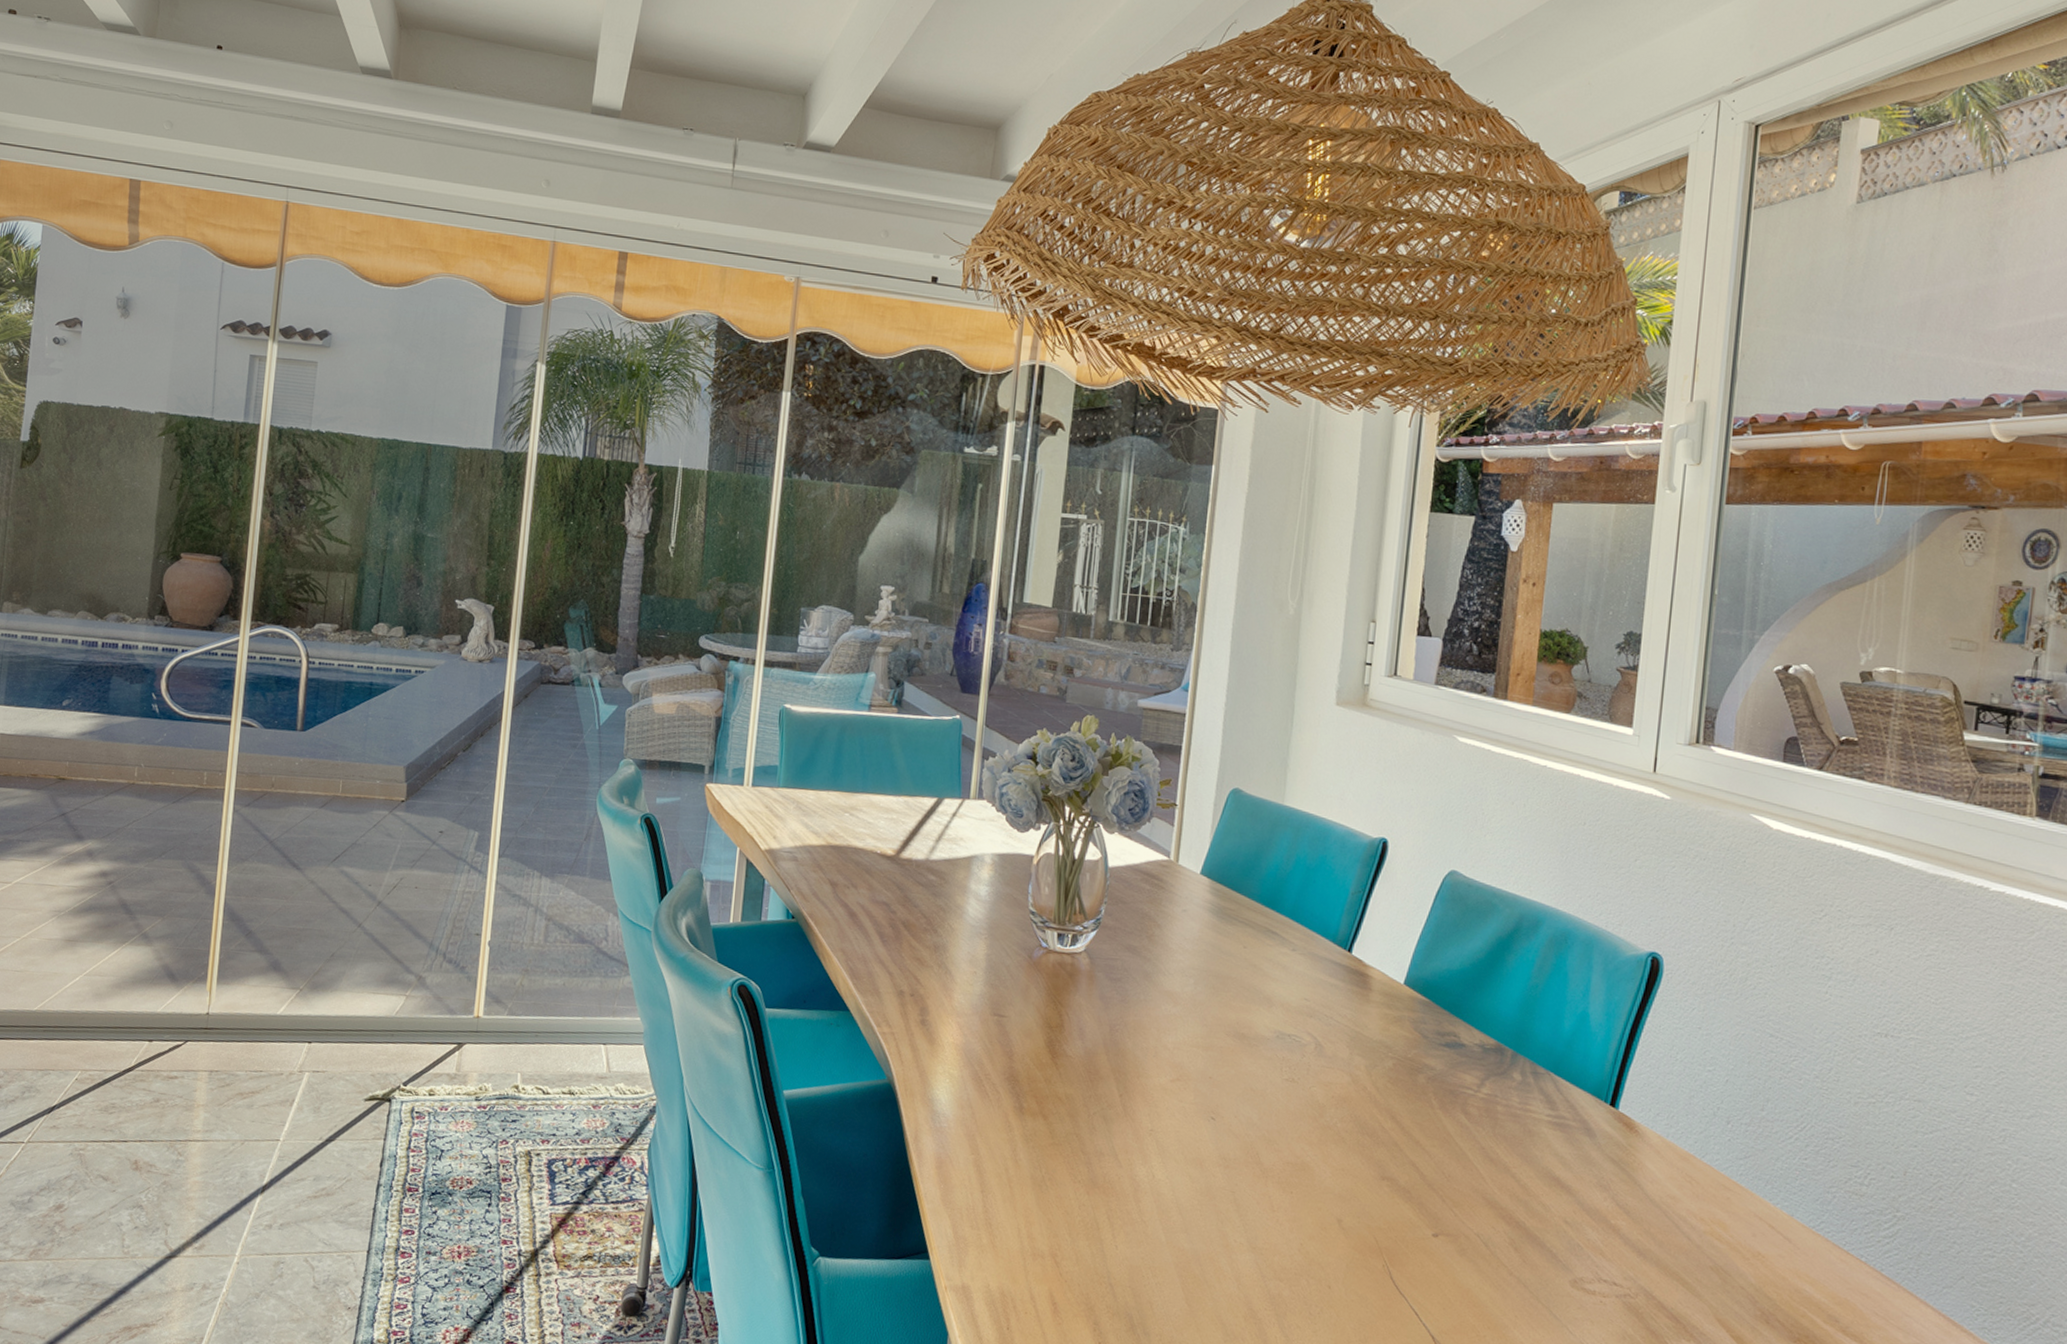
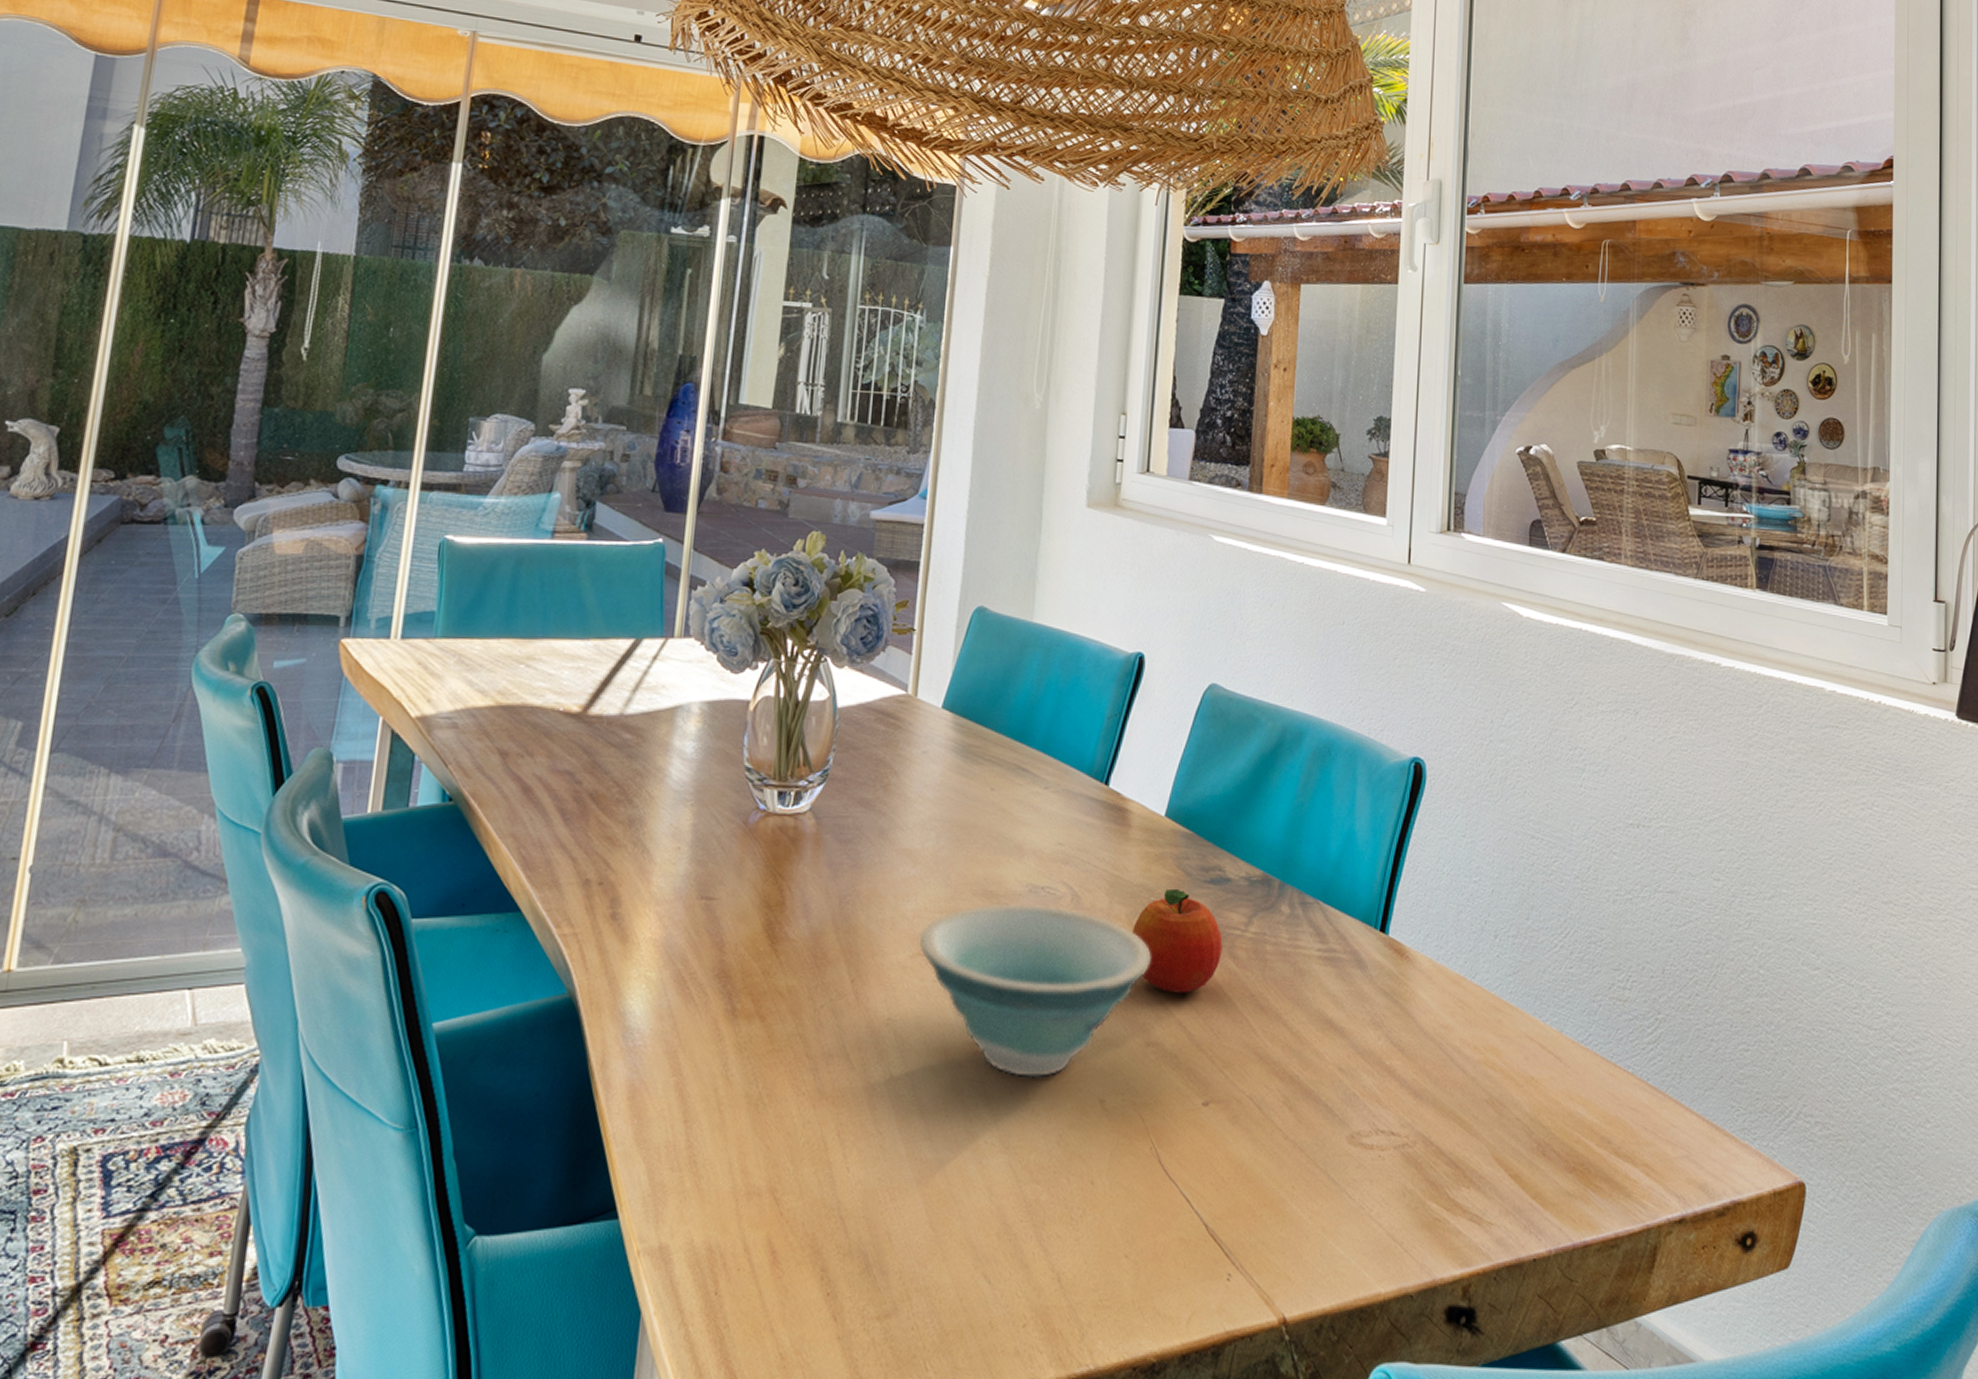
bowl: none [1179,1044,1388,1195] -> present [919,903,1151,1077]
fruit: none [1371,1047,1456,1140] -> present [1133,888,1223,994]

